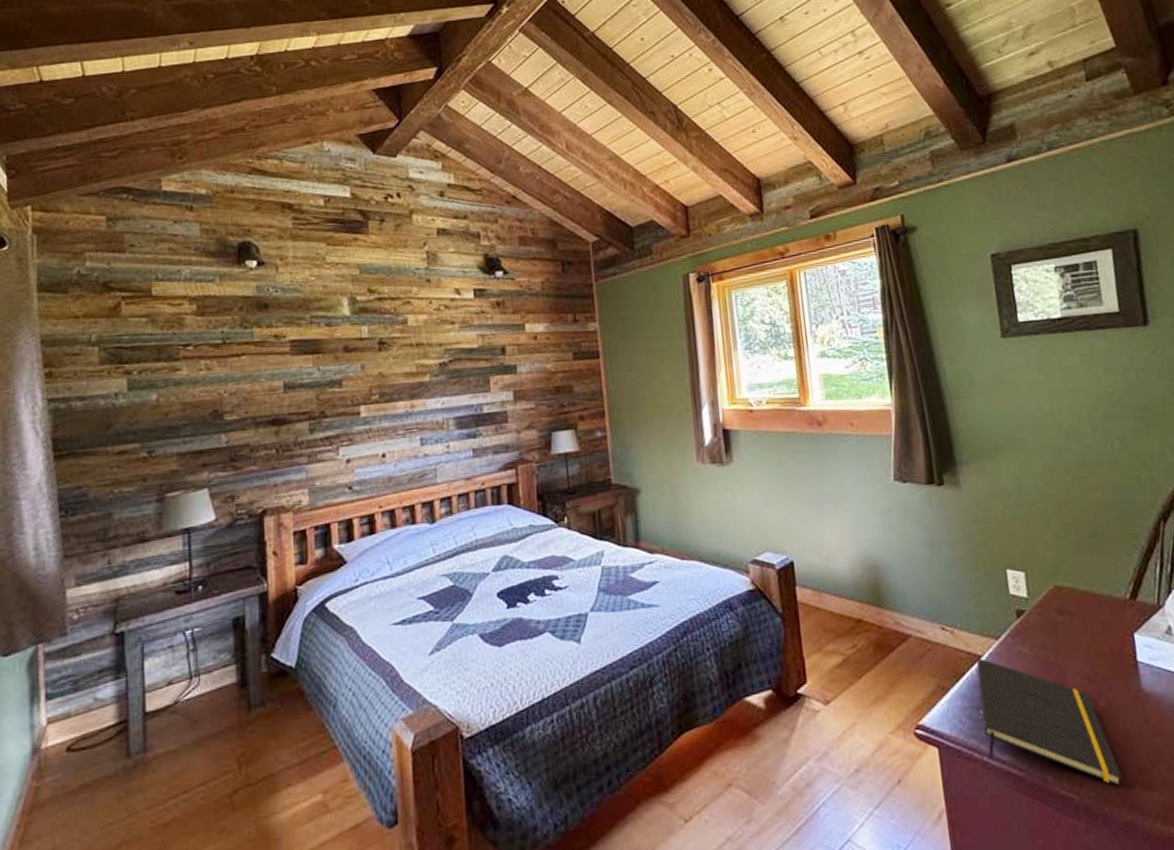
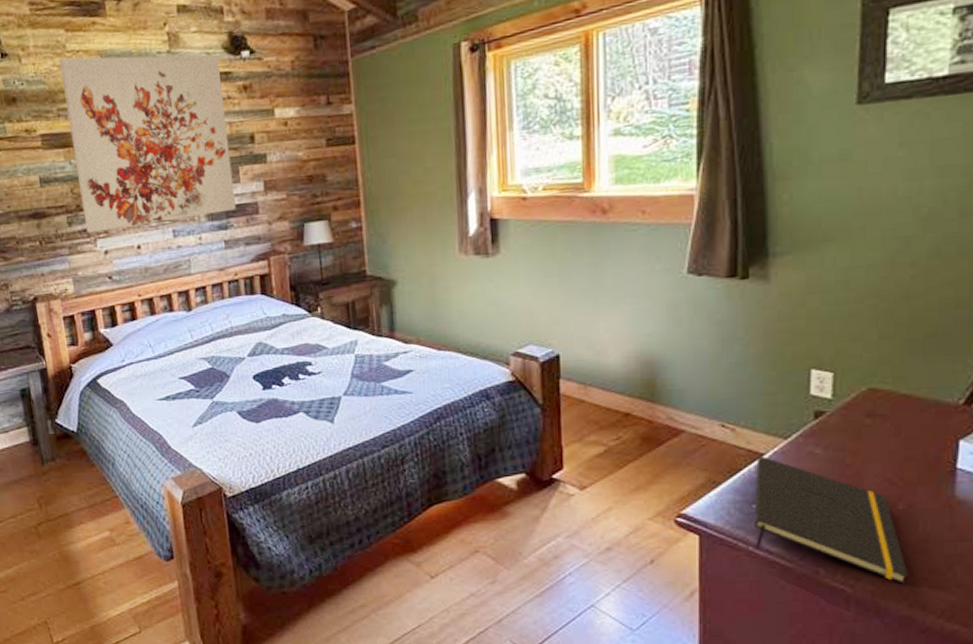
wall art: none [317,268,486,440] -> present [59,54,236,233]

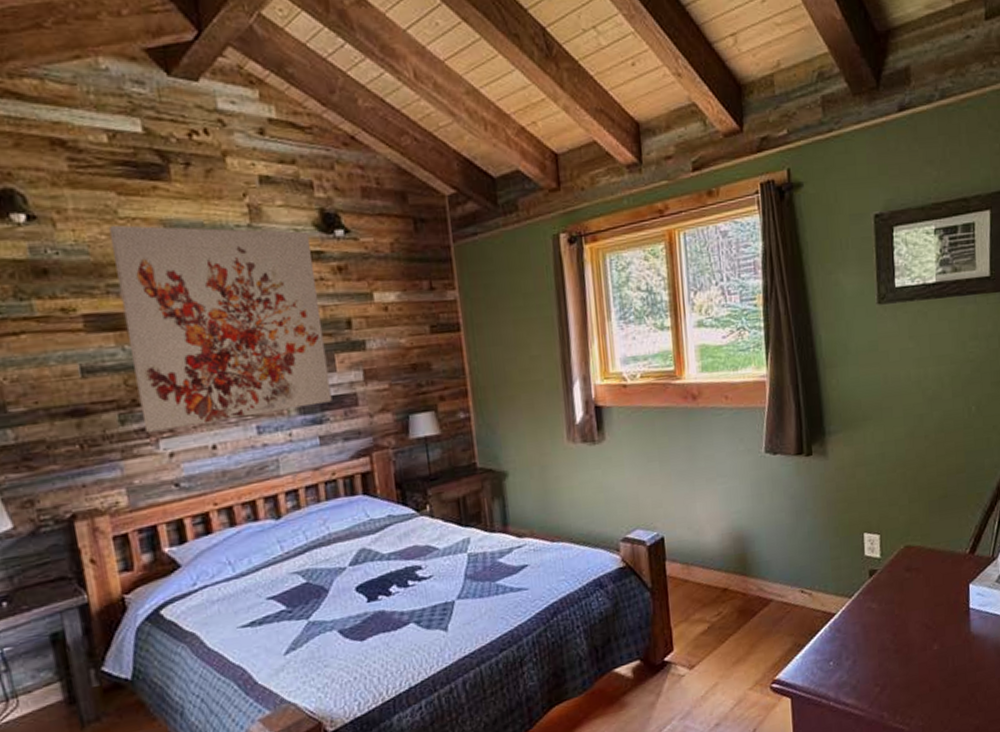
notepad: present [754,455,909,585] -> none [830,615,946,716]

